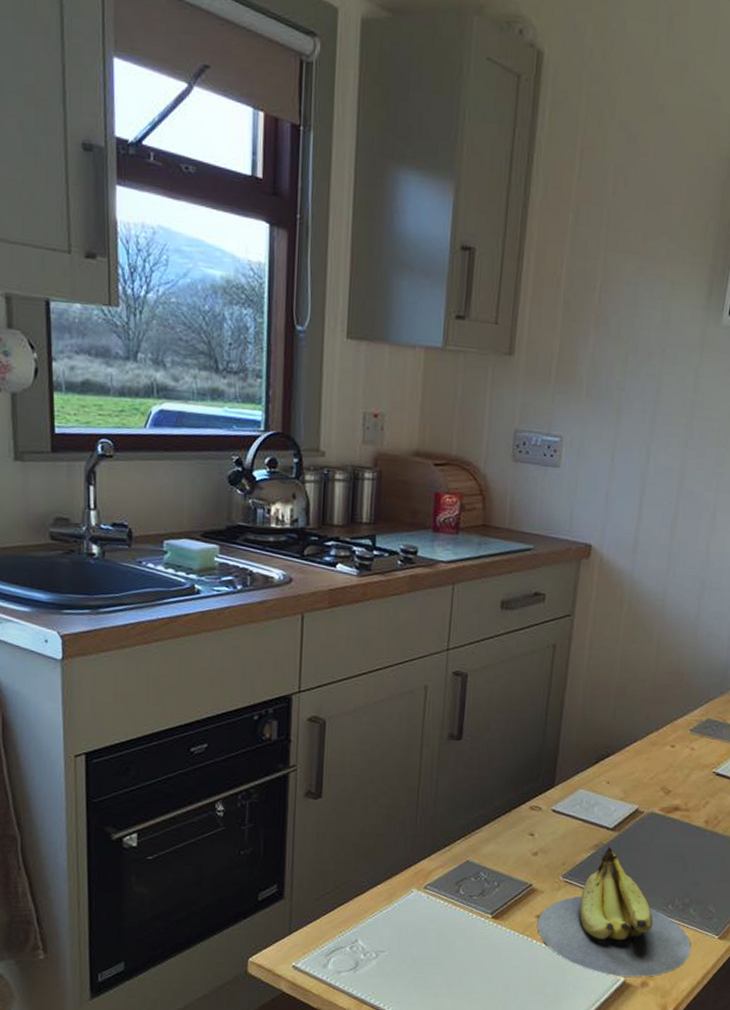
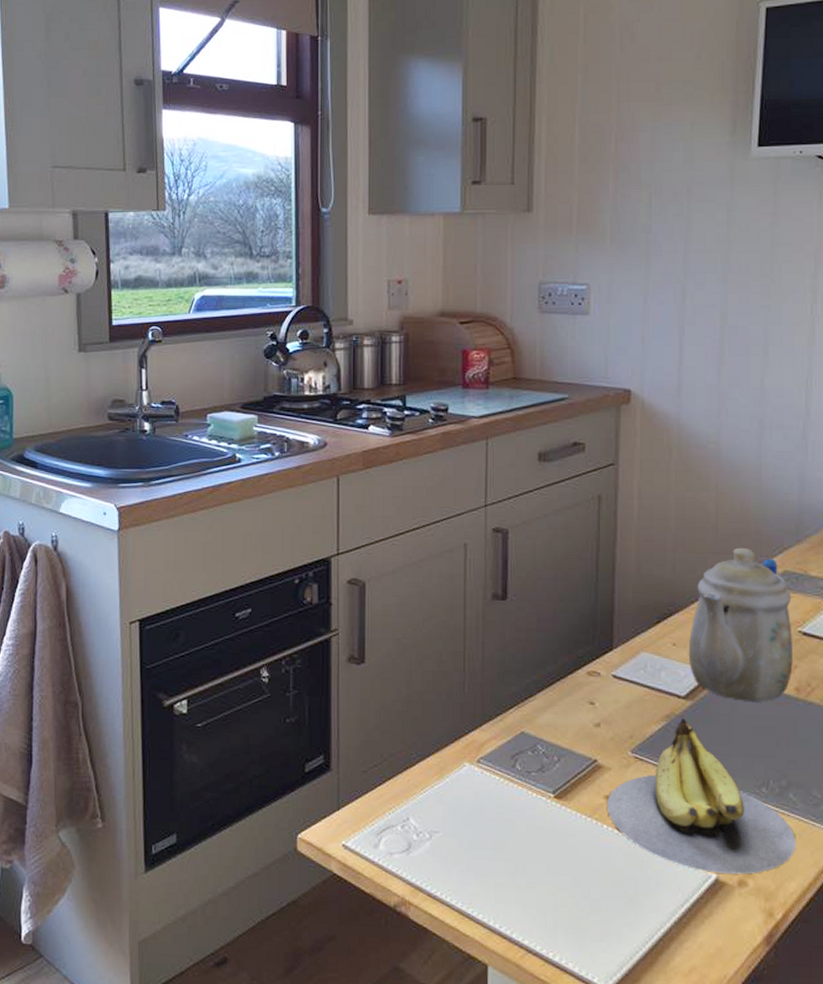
teapot: none [619,697,711,833] -> present [688,547,793,703]

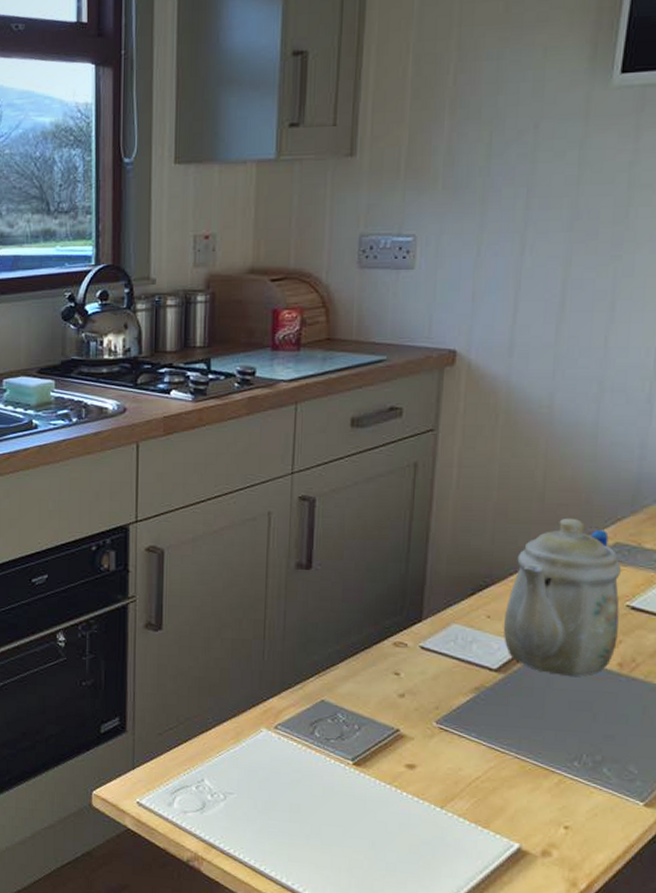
banana: present [606,717,796,875] -> none [407,690,607,845]

